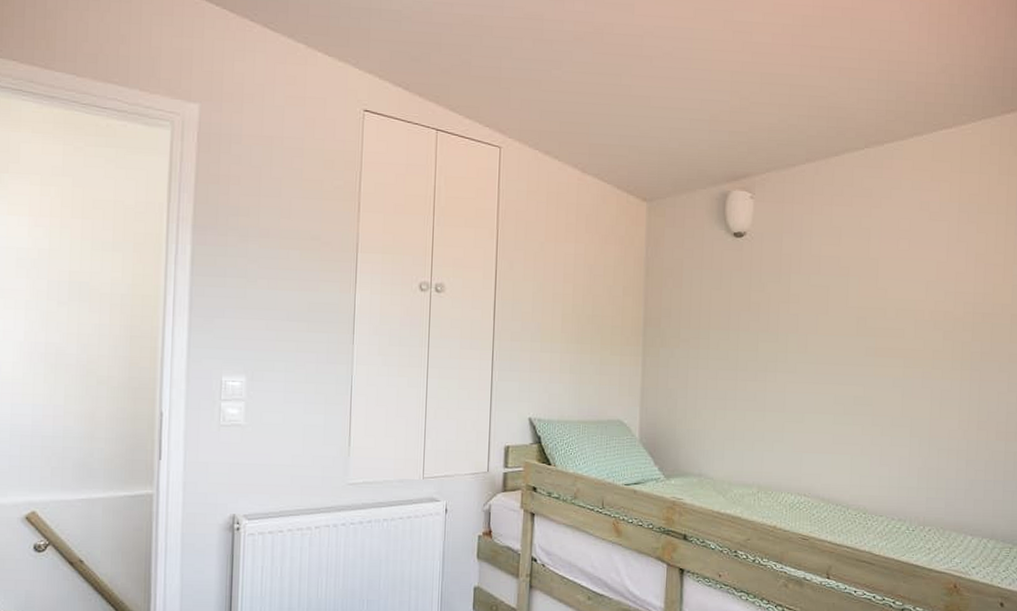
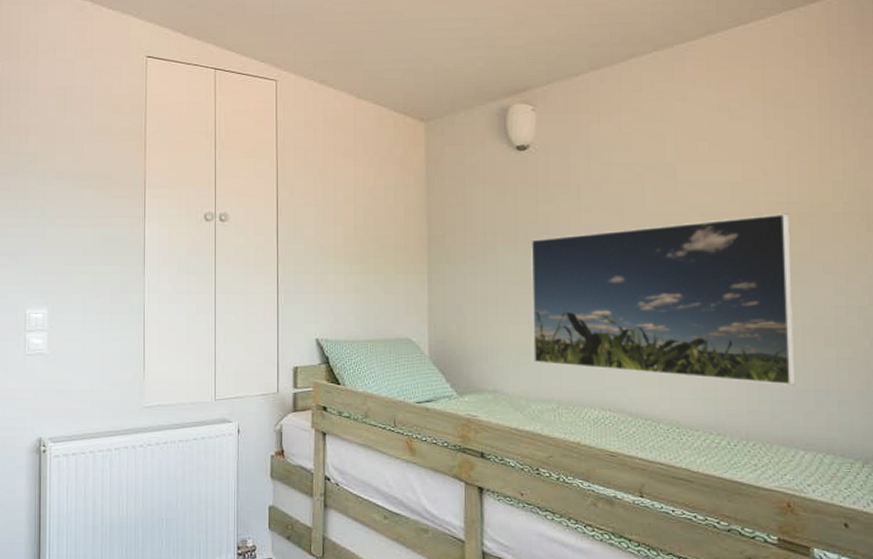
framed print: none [738,313,974,475] -> present [531,213,796,385]

